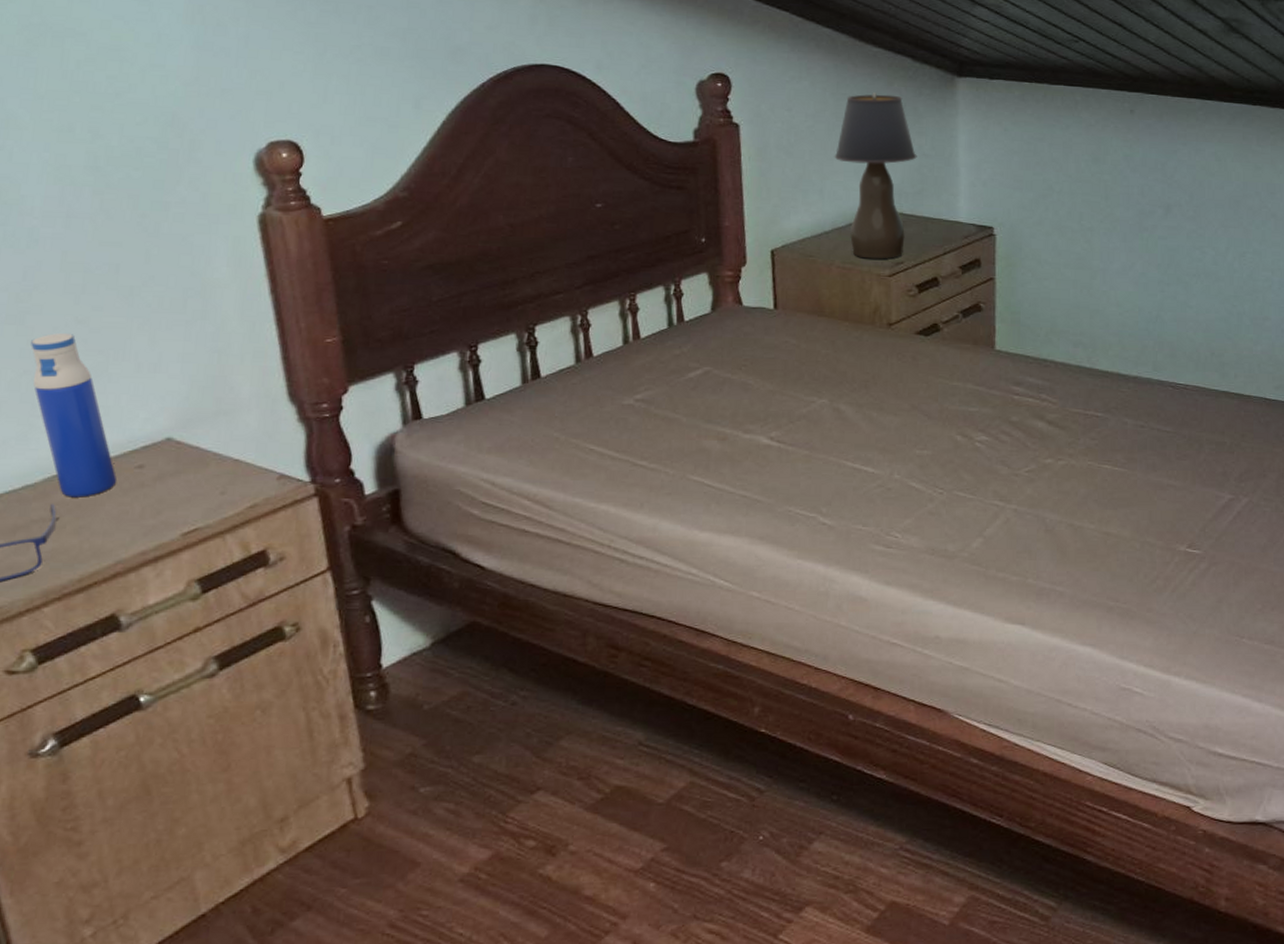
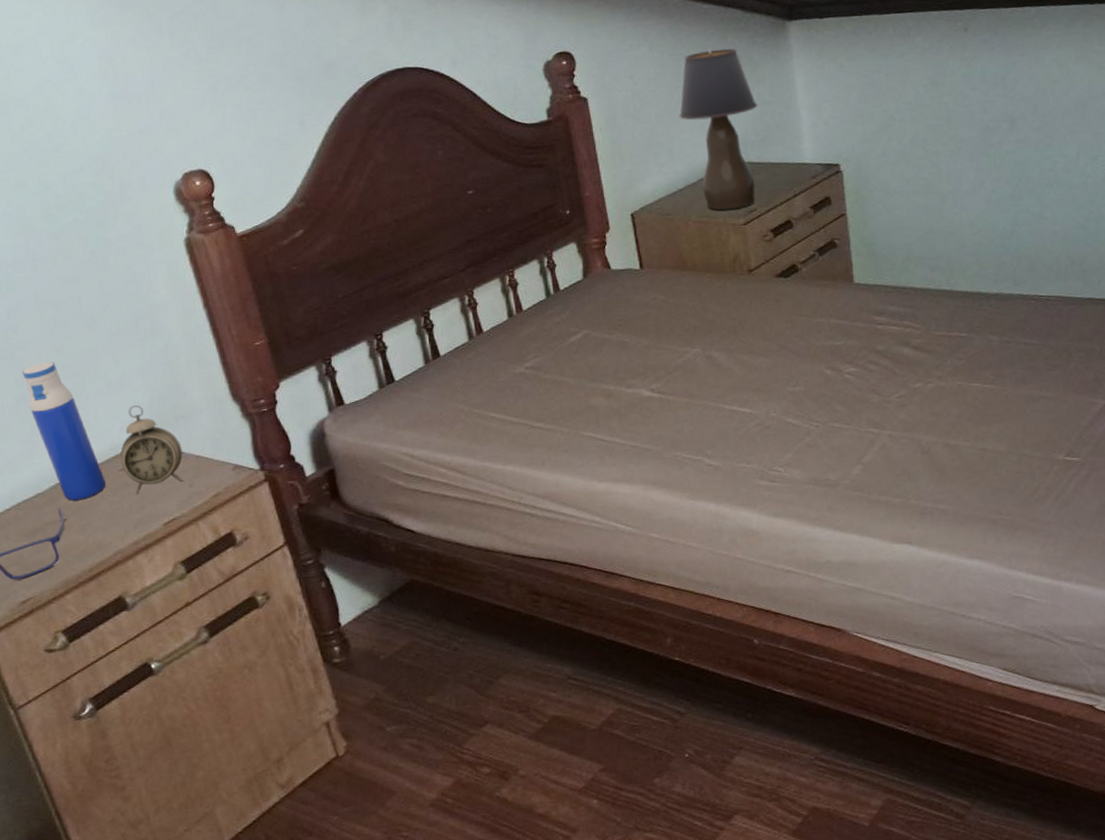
alarm clock: none [139,394,219,497] -> present [120,405,182,495]

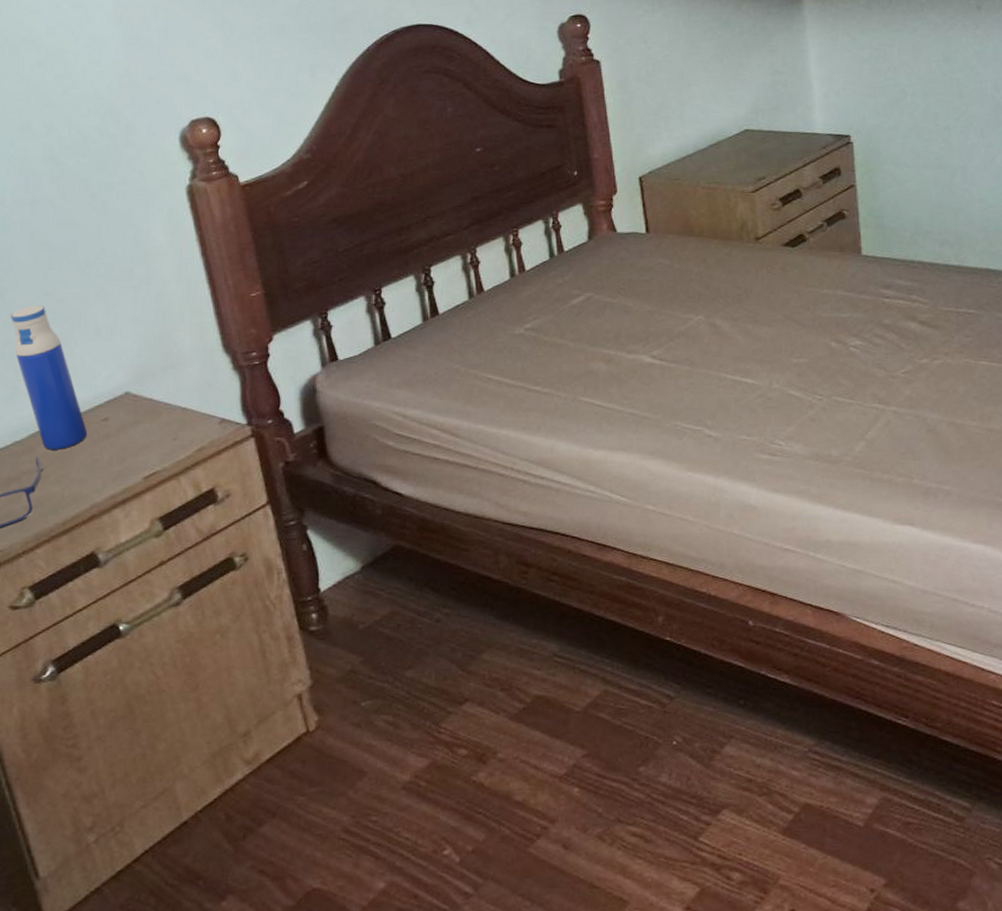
alarm clock: present [120,405,182,495] -> none [104,353,168,446]
table lamp: present [679,47,758,211] -> none [691,16,770,177]

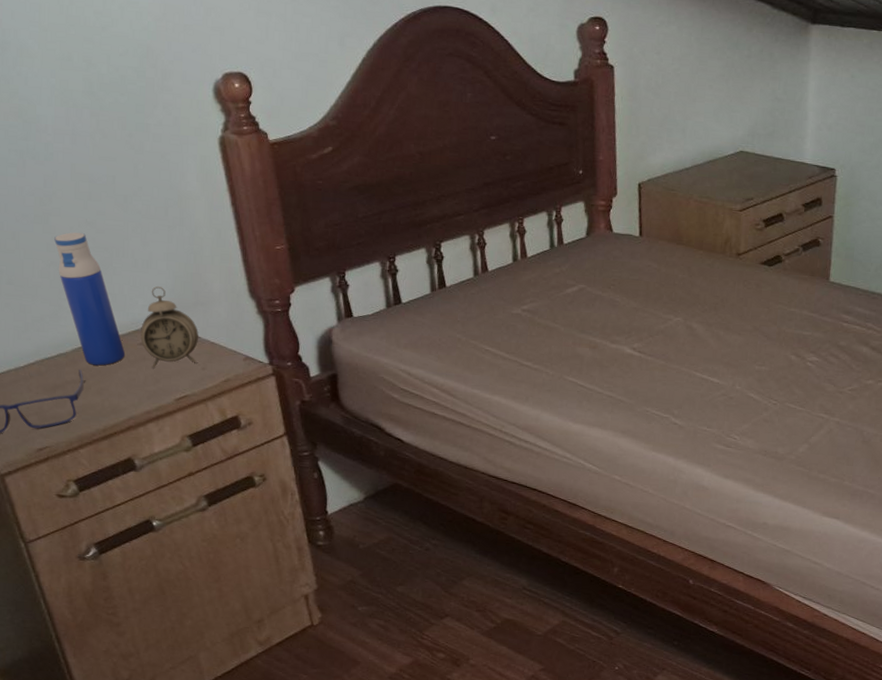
alarm clock: none [104,353,168,446] -> present [140,286,199,369]

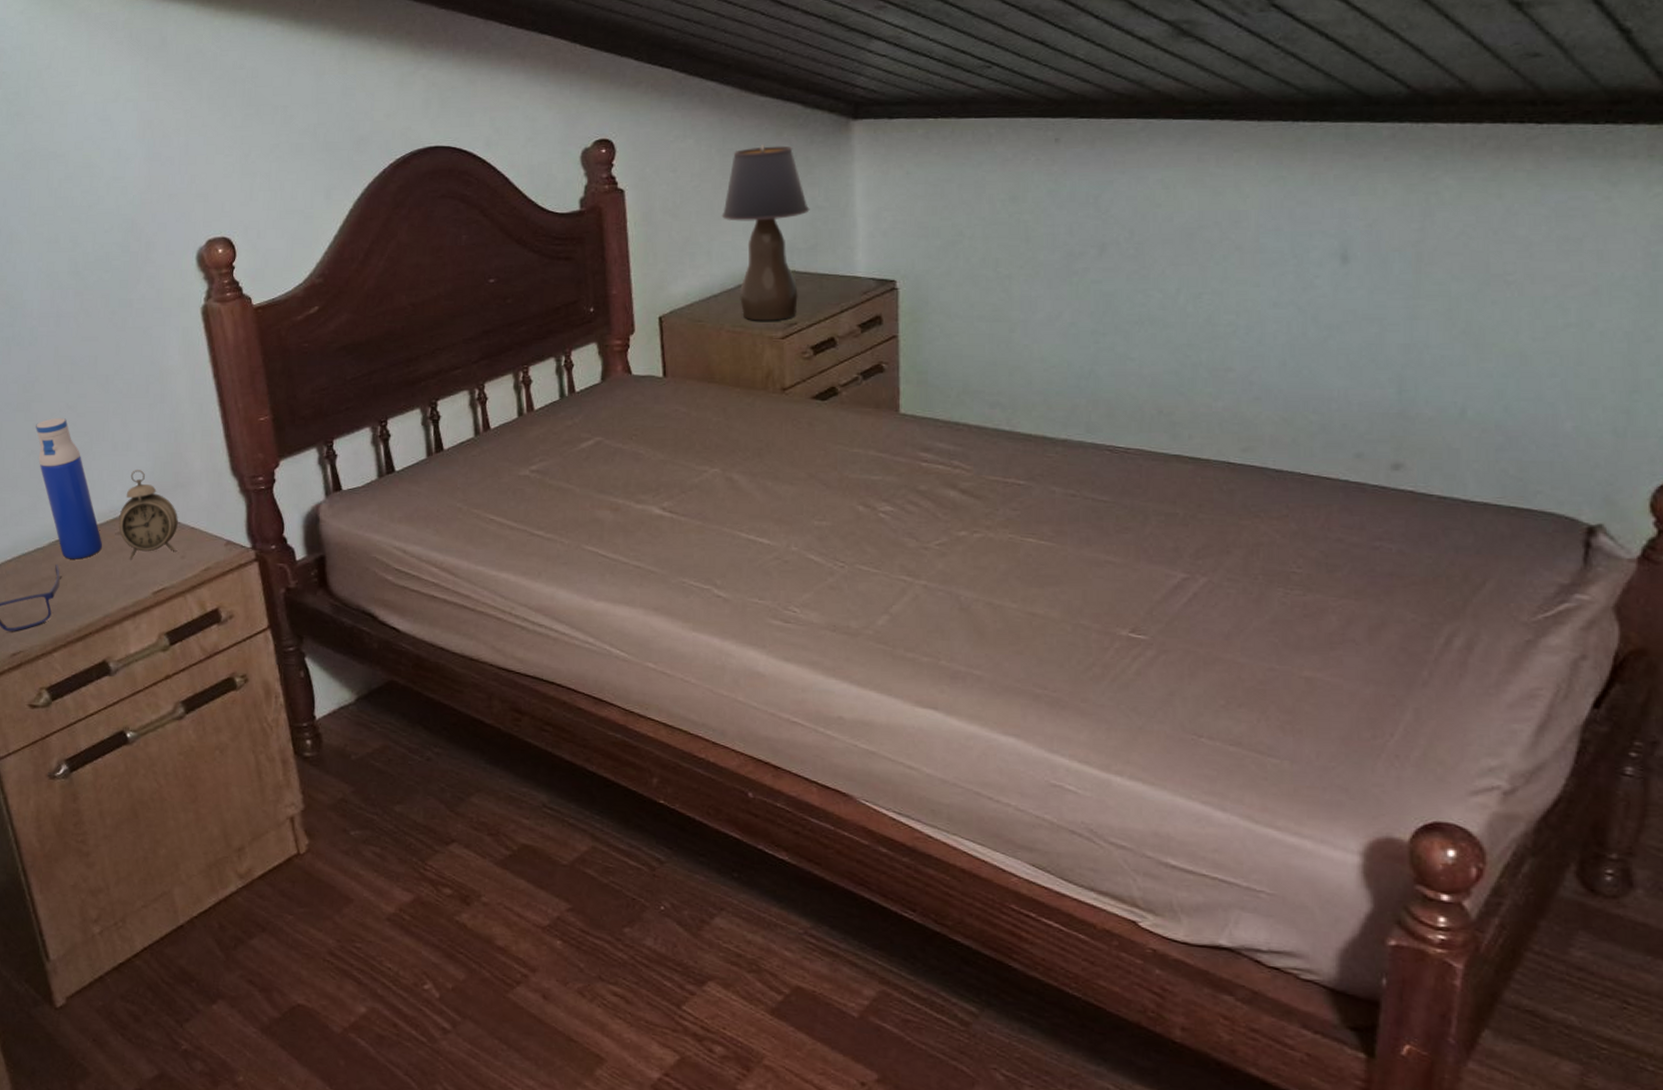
table lamp: none [696,37,771,195] -> present [721,144,810,321]

